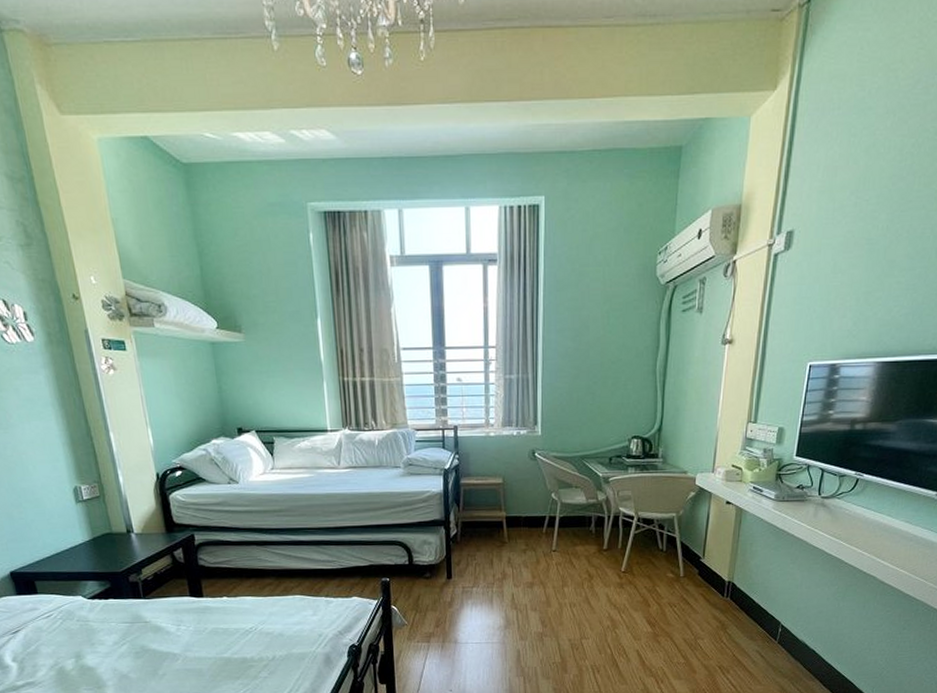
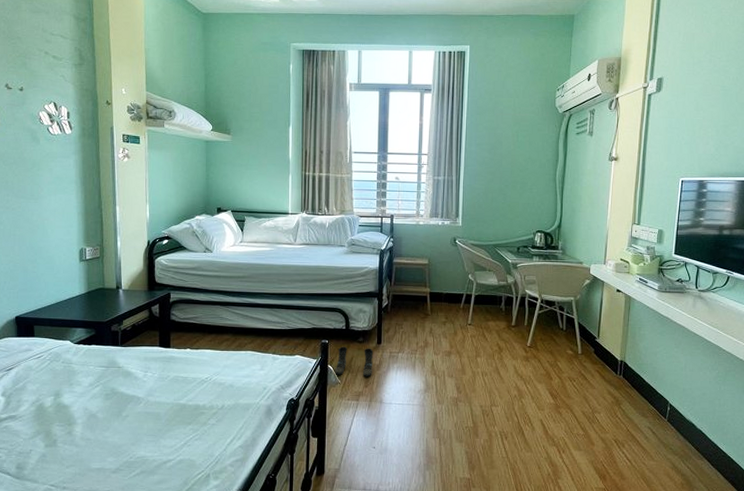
boots: none [400,584,444,616] -> present [335,346,374,376]

